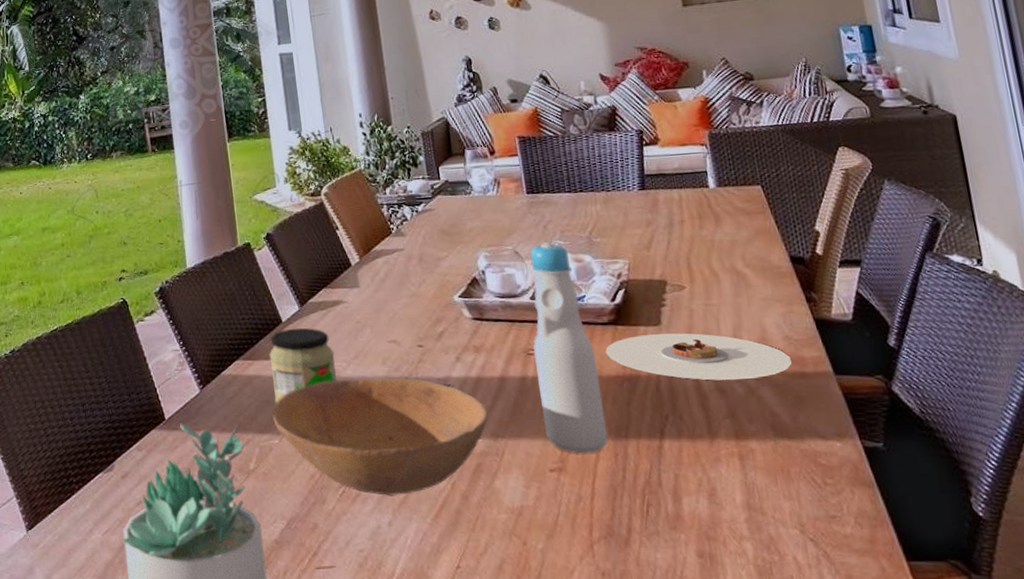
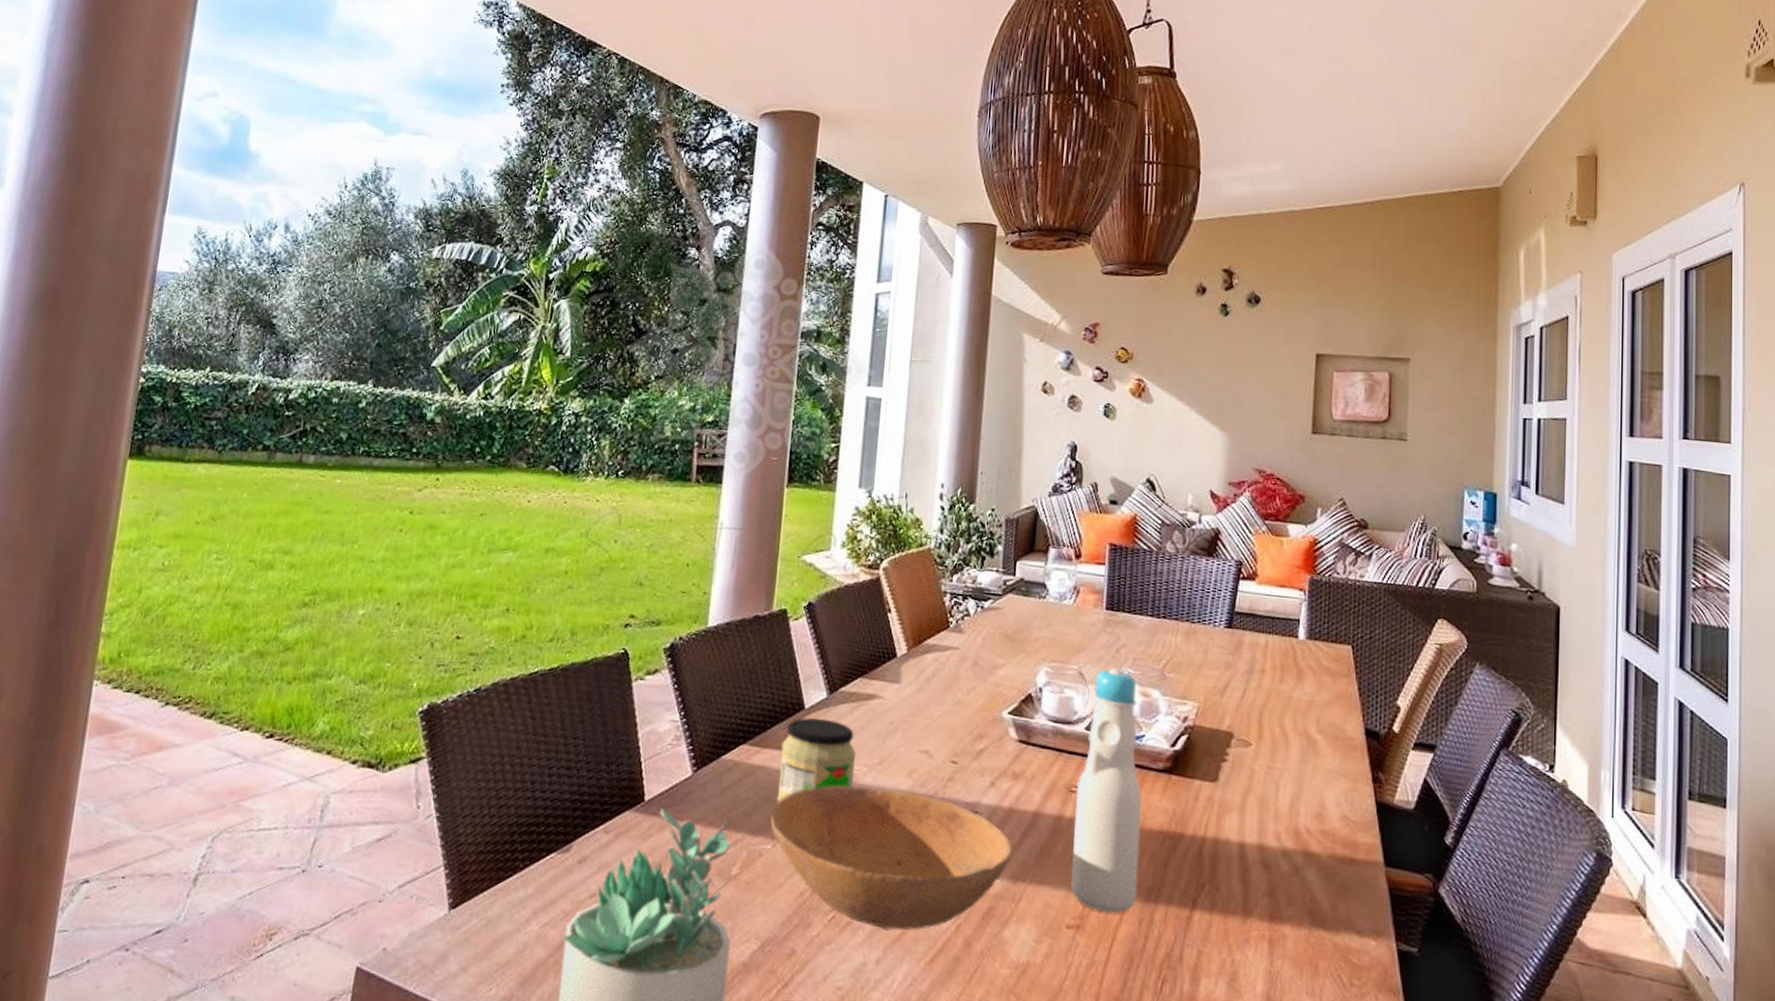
plate: present [605,333,792,381] -> none [1153,789,1344,857]

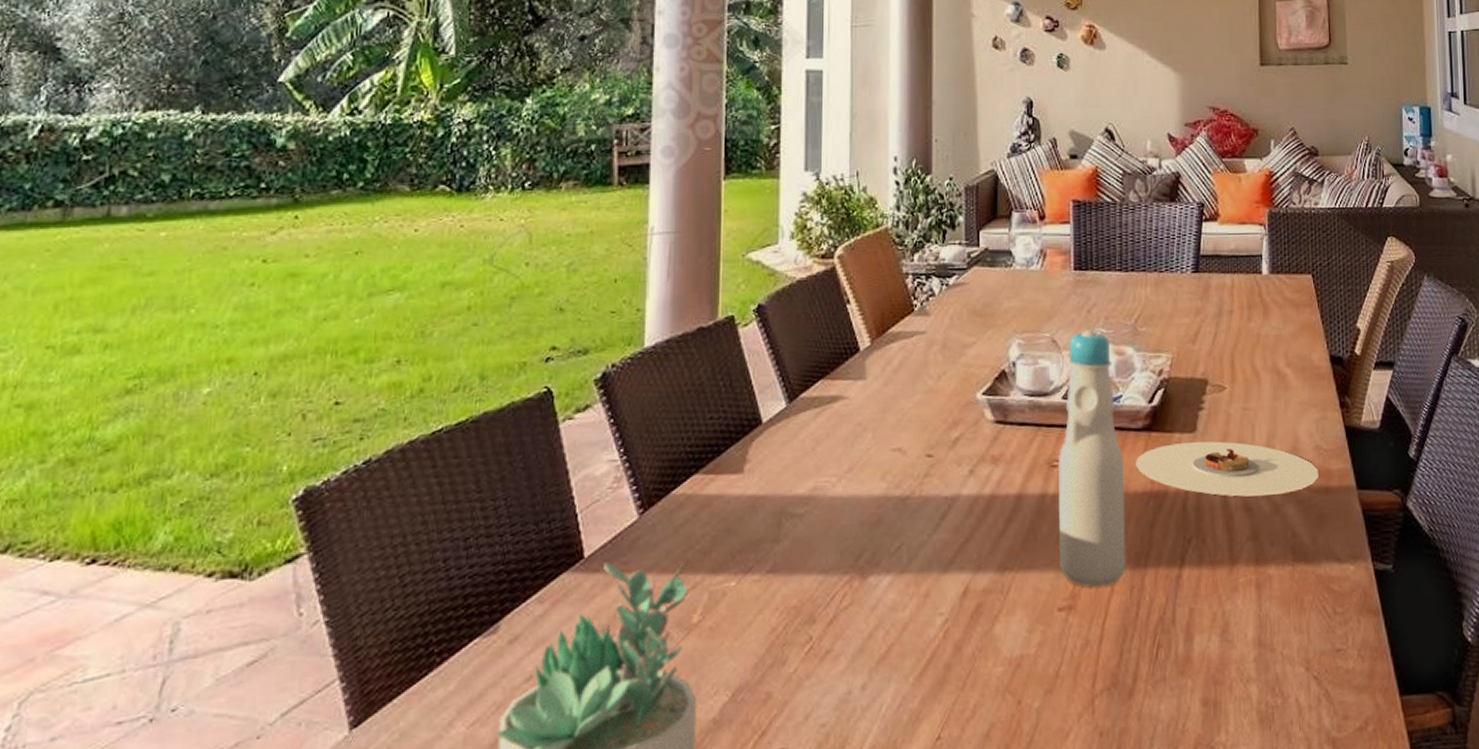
bowl: present [770,785,1013,931] -> none [732,496,997,650]
jar: present [776,718,857,801] -> none [738,431,823,531]
plate: none [1153,789,1344,857] -> present [1136,441,1318,497]

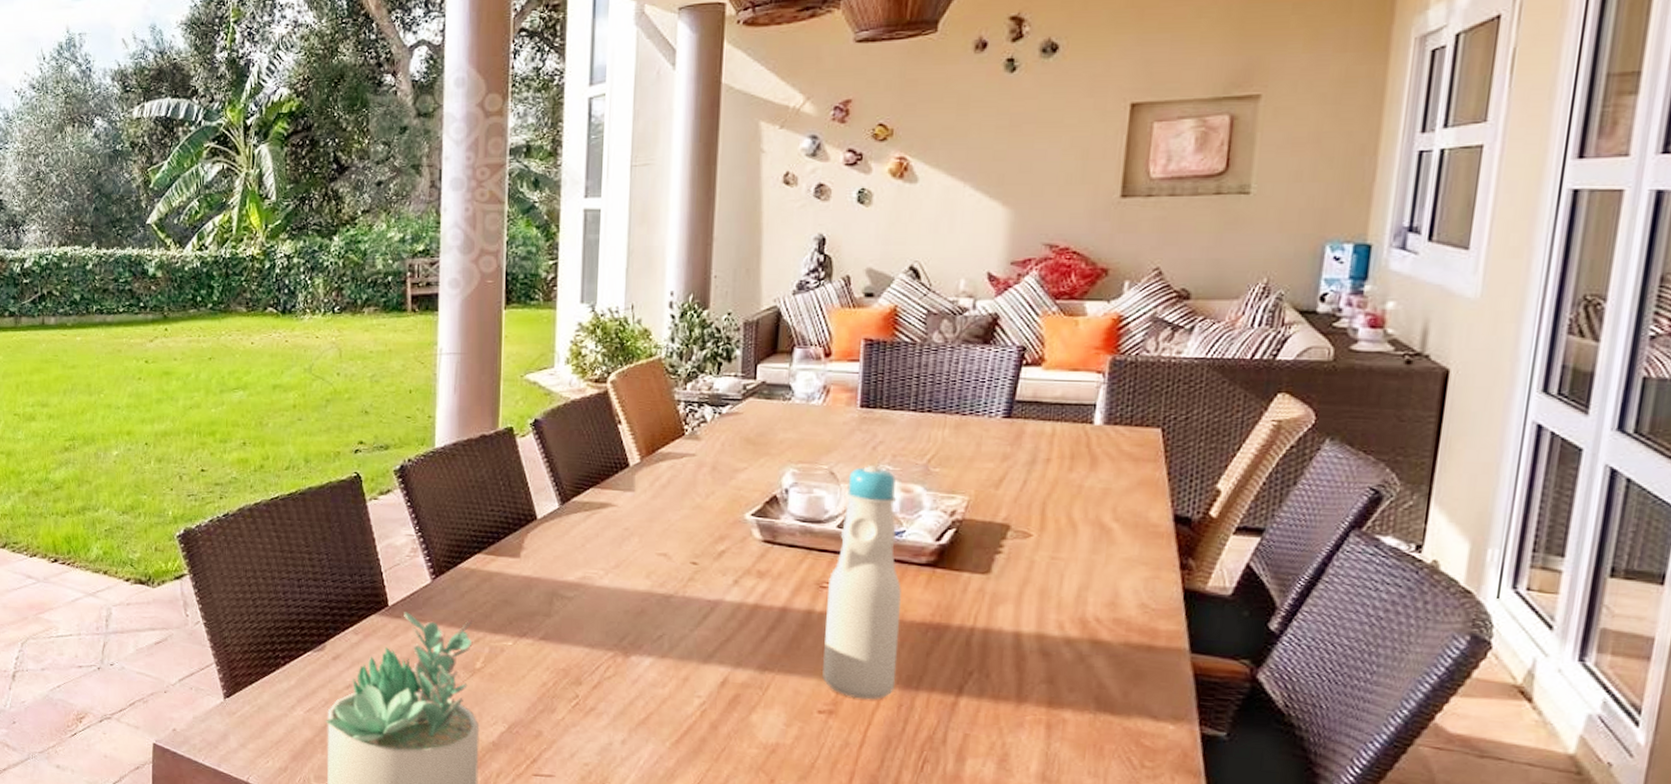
plate: present [1136,441,1318,497] -> none [915,582,1141,645]

